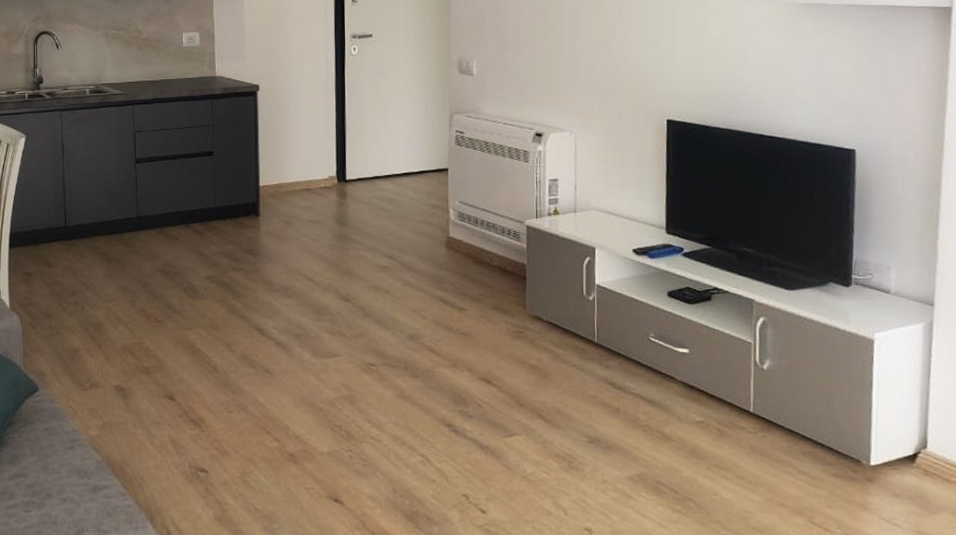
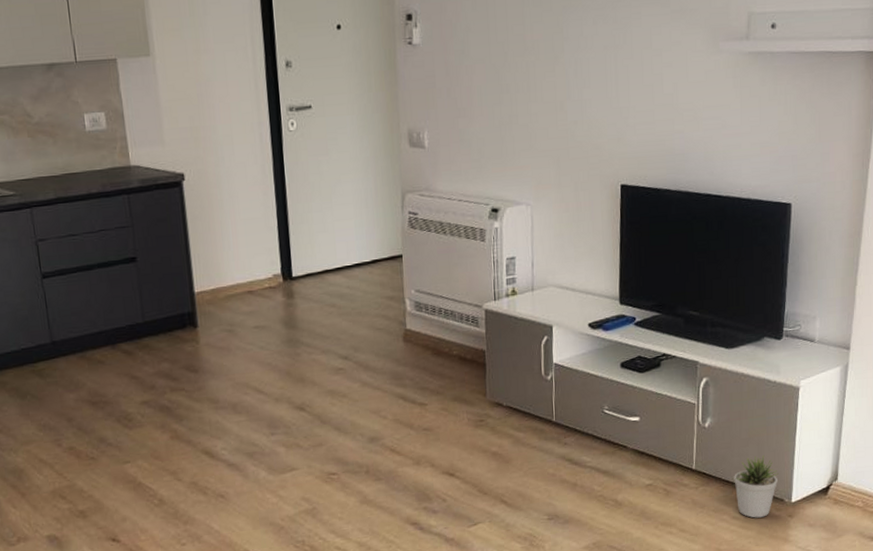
potted plant: none [799,408,853,477] -> present [734,455,778,518]

